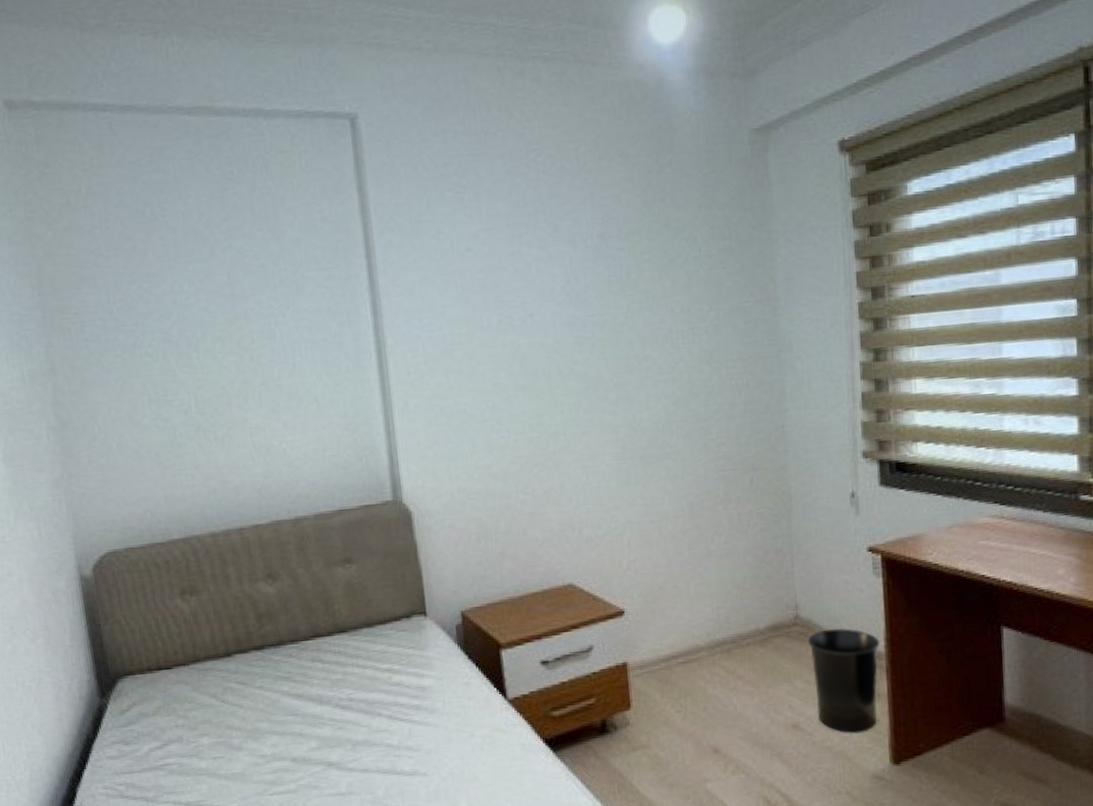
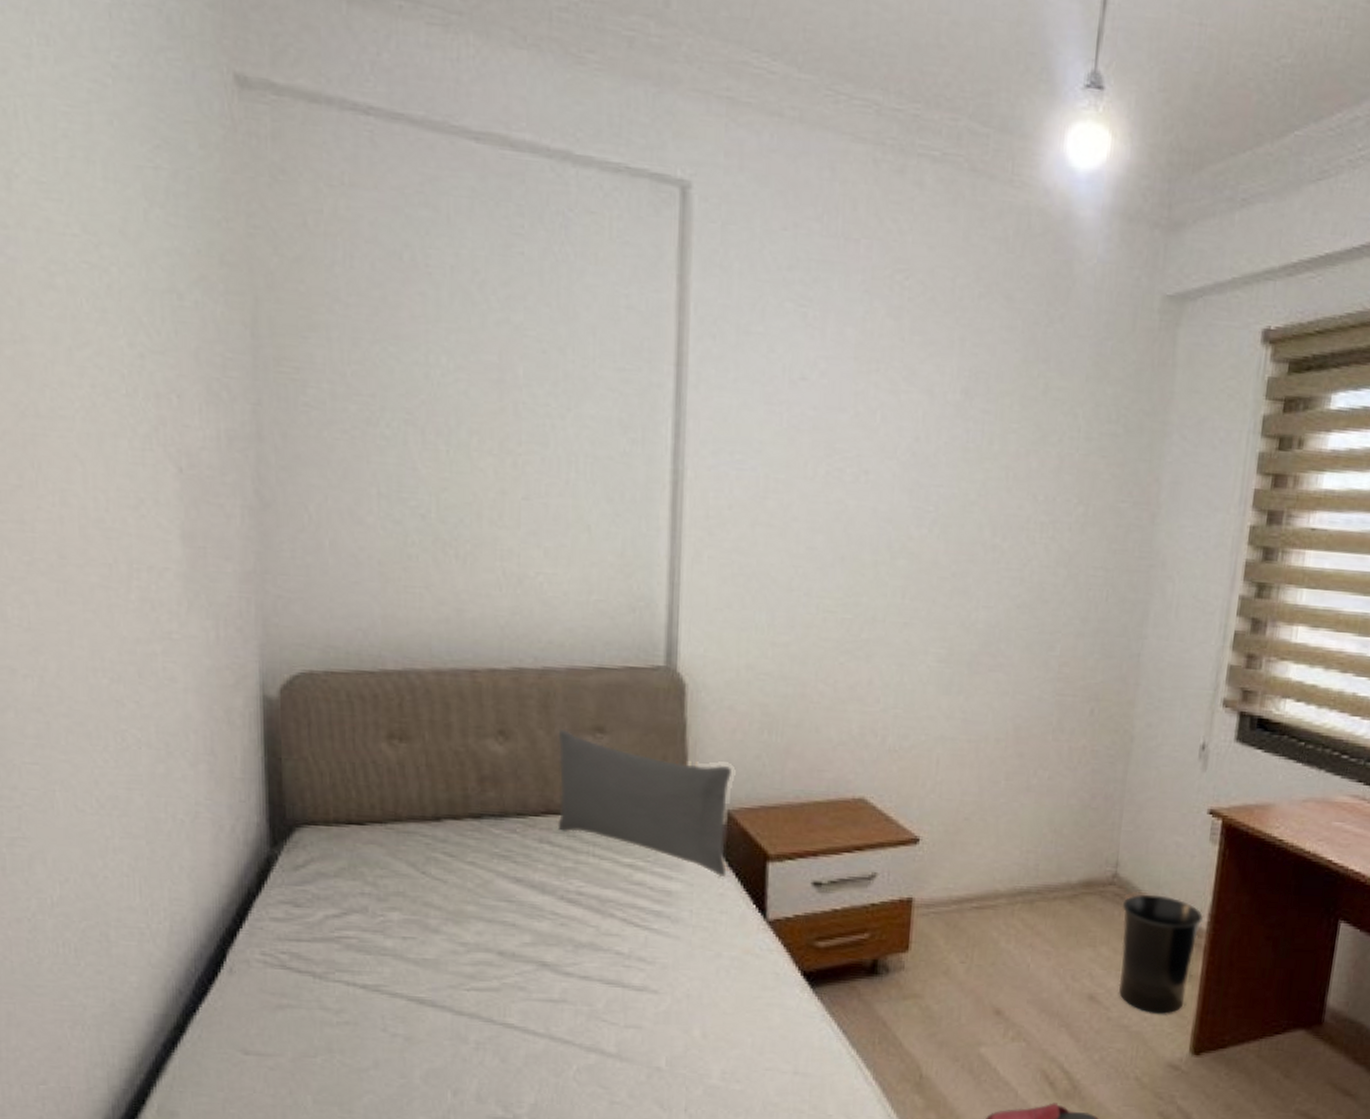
pillow: none [315,565,468,668] -> present [557,730,731,877]

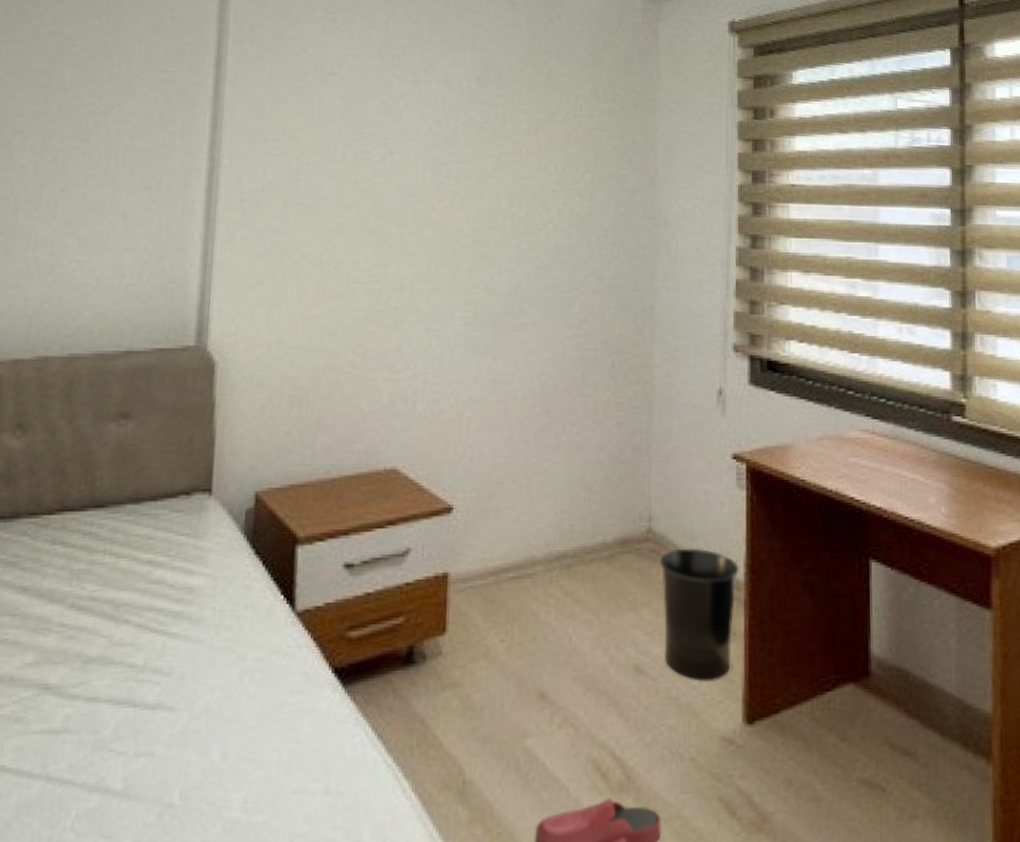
pillow: present [557,730,731,877] -> none [73,418,260,566]

